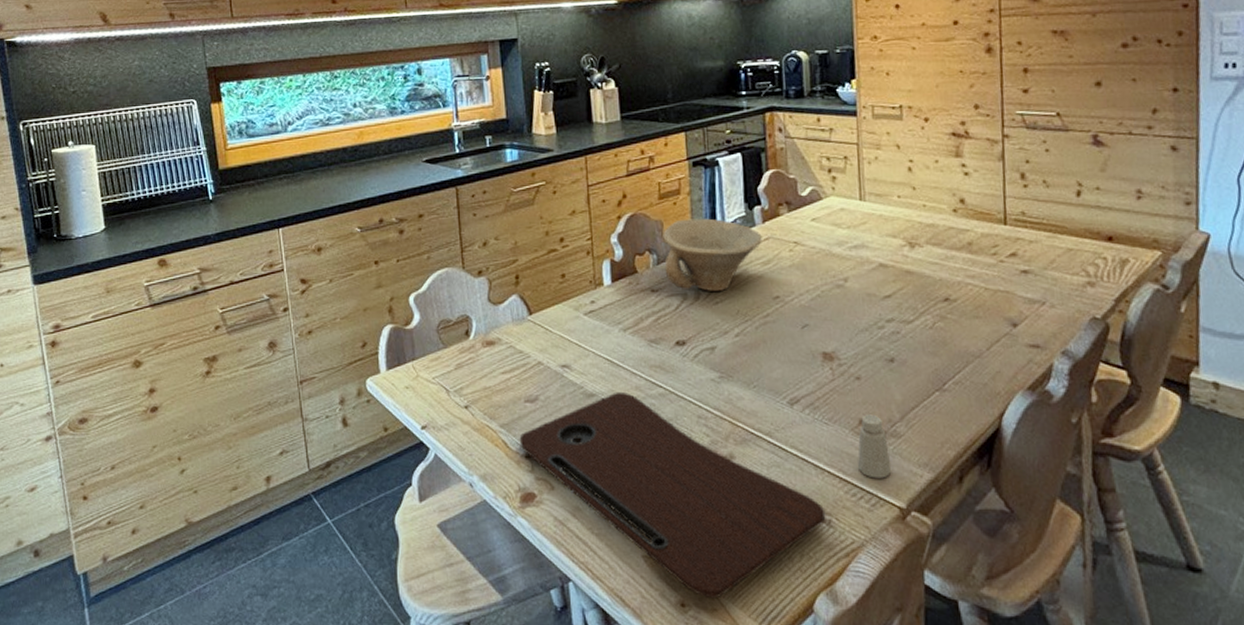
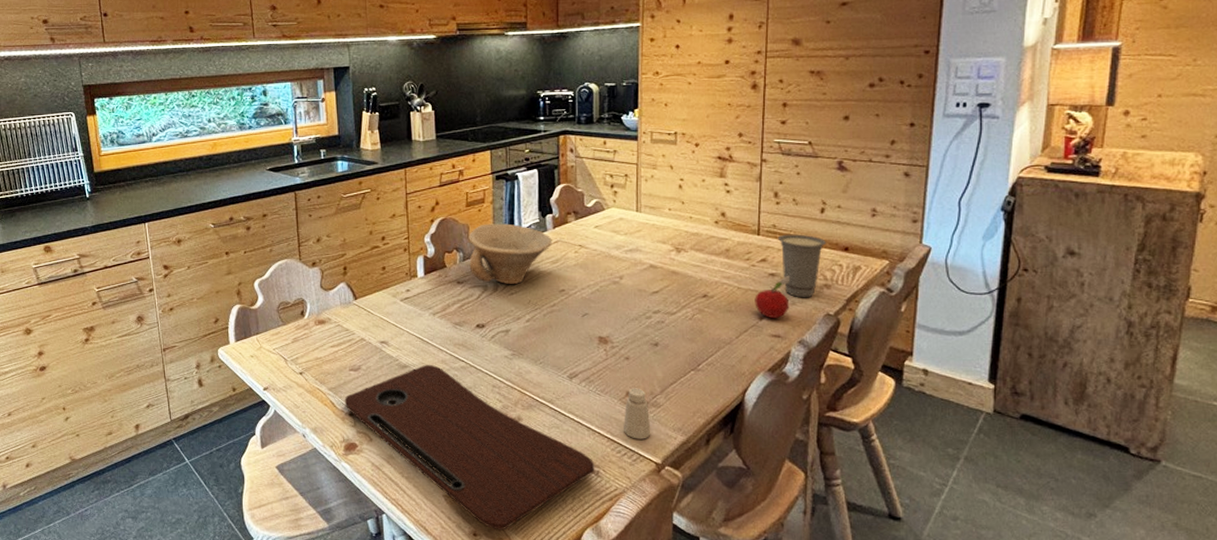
fruit: none [1006,271,1048,326] -> present [755,275,790,319]
cup: none [1027,222,1087,299] -> present [777,234,827,298]

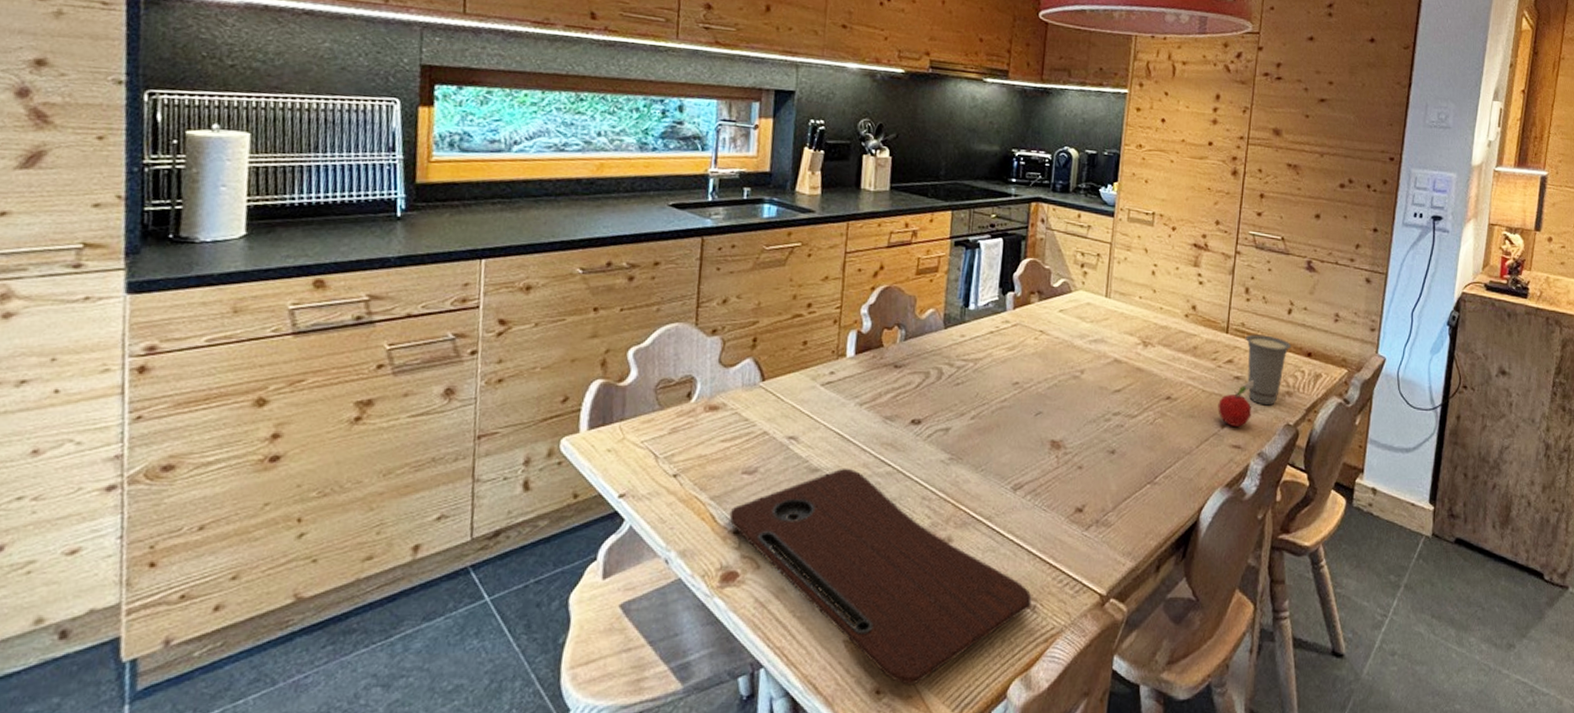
bowl: present [468,223,552,285] -> none [911,297,1011,373]
saltshaker: present [624,388,650,439] -> none [1068,503,1099,566]

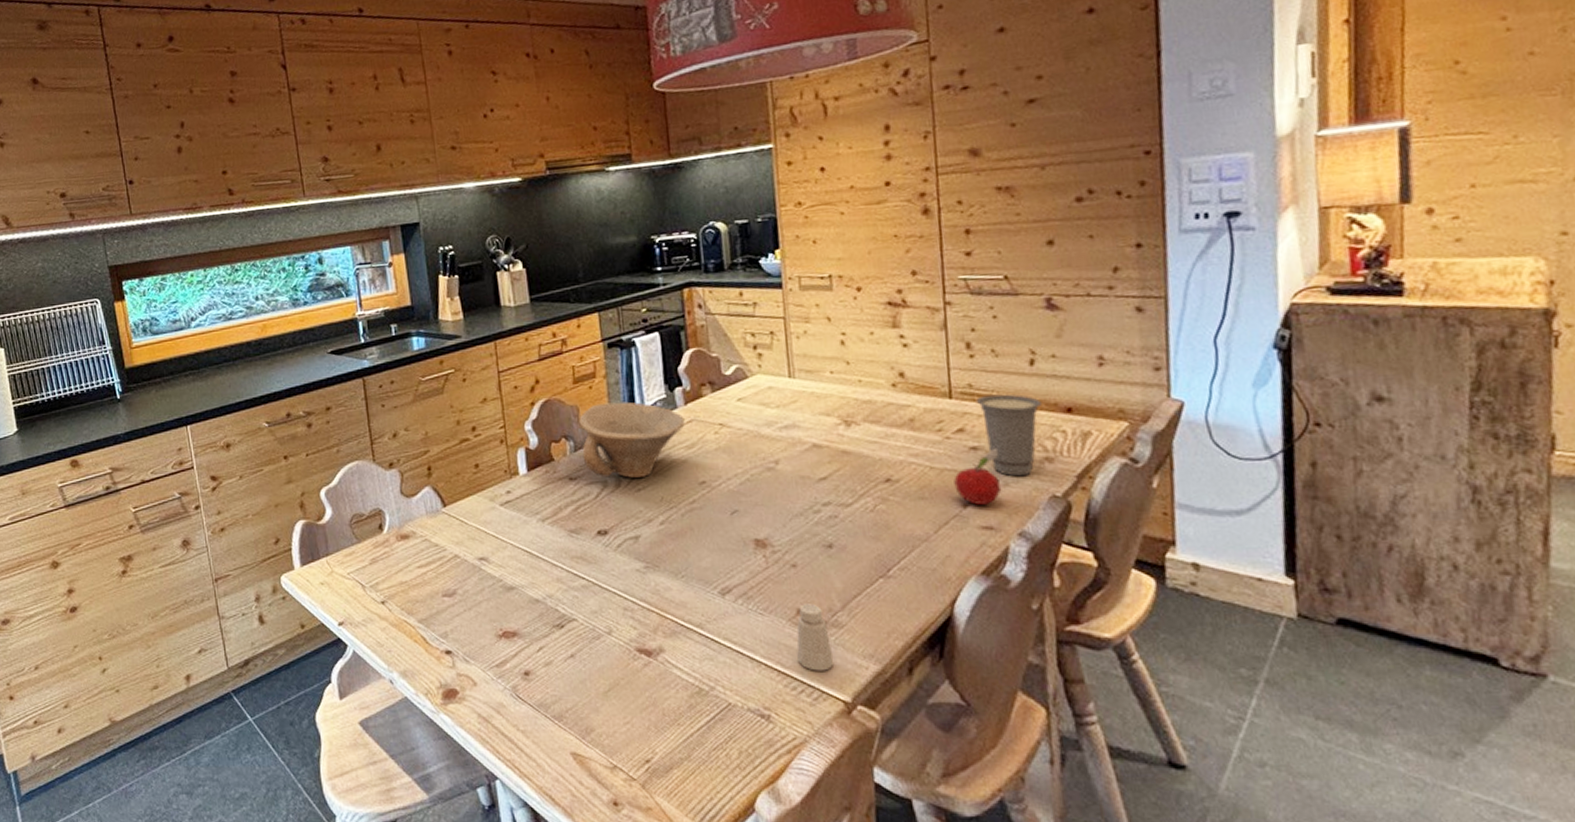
cutting board: present [729,468,1032,685] -> none [438,584,765,797]
bowl: none [911,297,1011,373] -> present [579,401,685,479]
saltshaker: none [1068,503,1099,566] -> present [796,603,833,671]

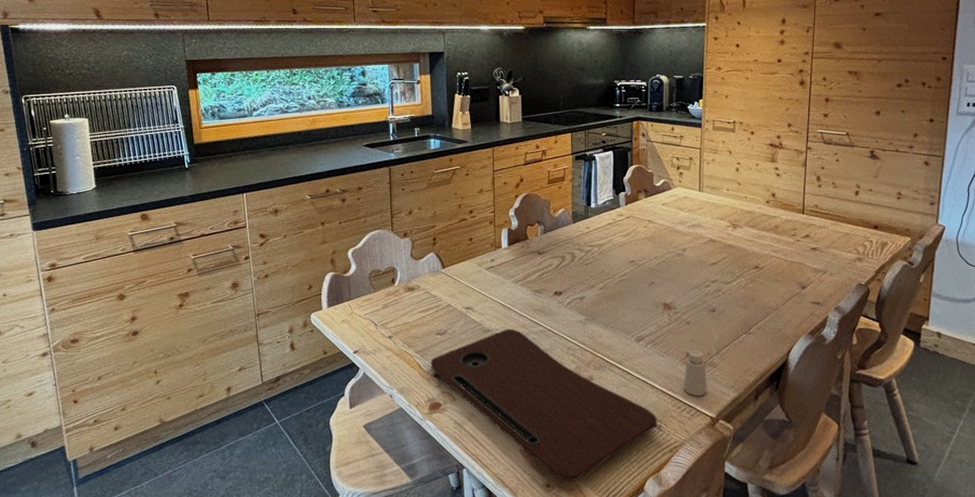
cutting board: none [438,584,765,797] -> present [430,328,657,482]
bowl: present [579,401,685,479] -> none [549,200,624,256]
fruit: present [954,447,1002,506] -> none [799,249,828,288]
cup: present [975,394,1043,477] -> none [819,213,860,270]

